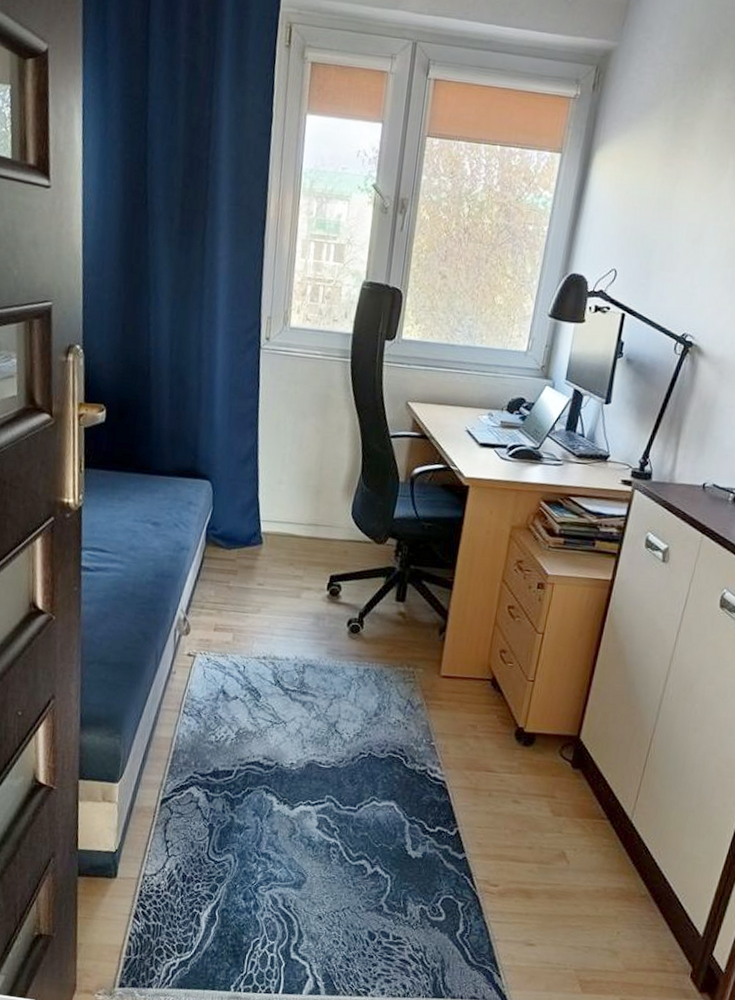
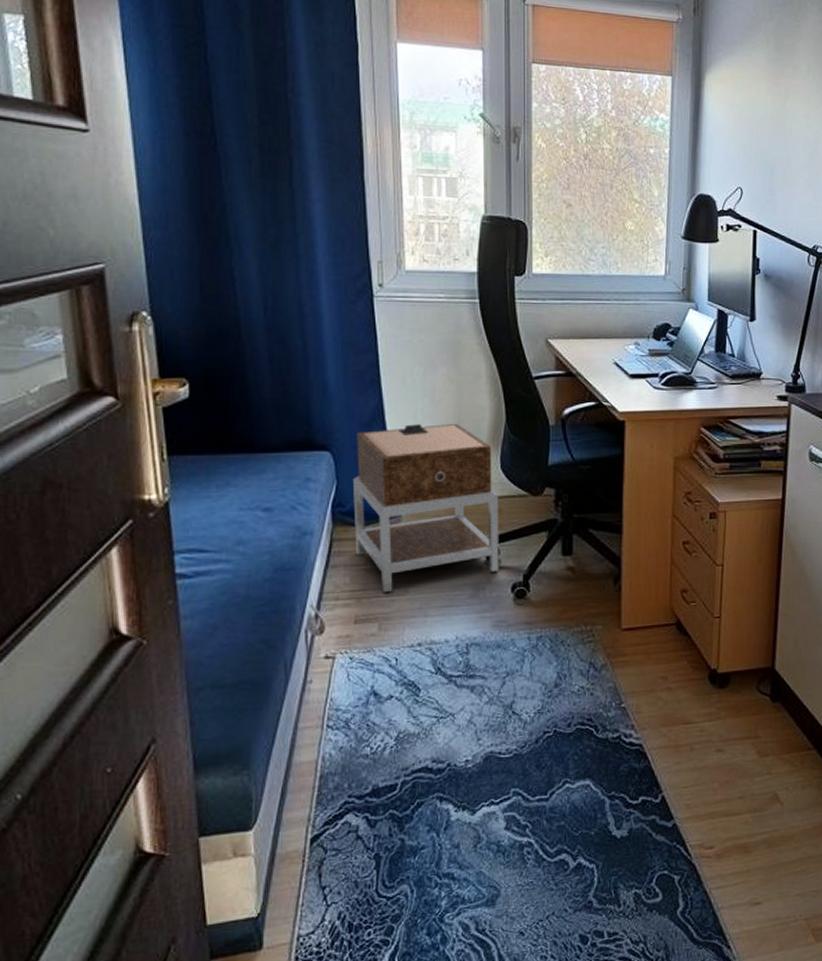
nightstand: none [222,465,346,609] -> present [352,423,499,593]

